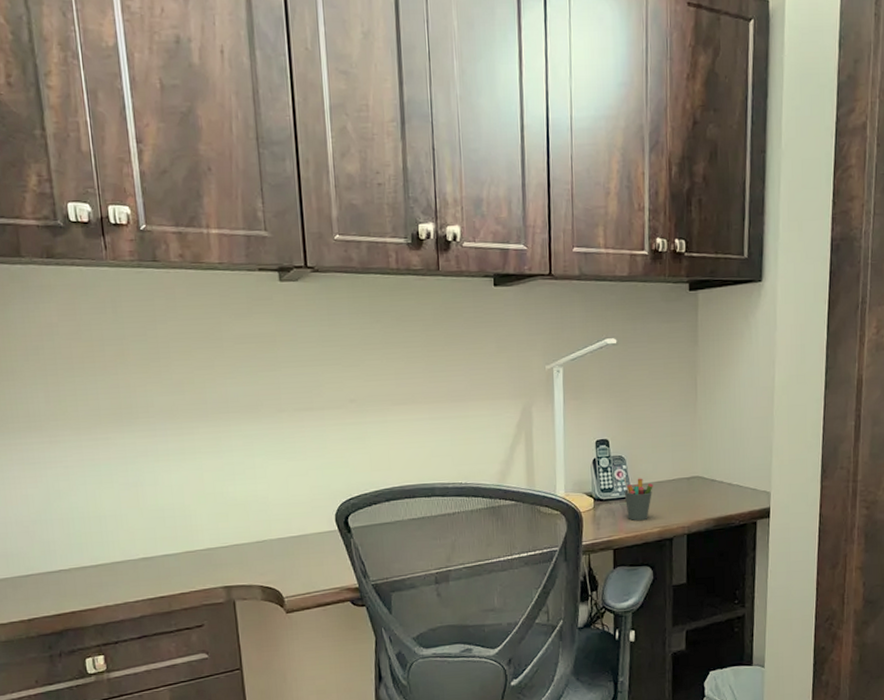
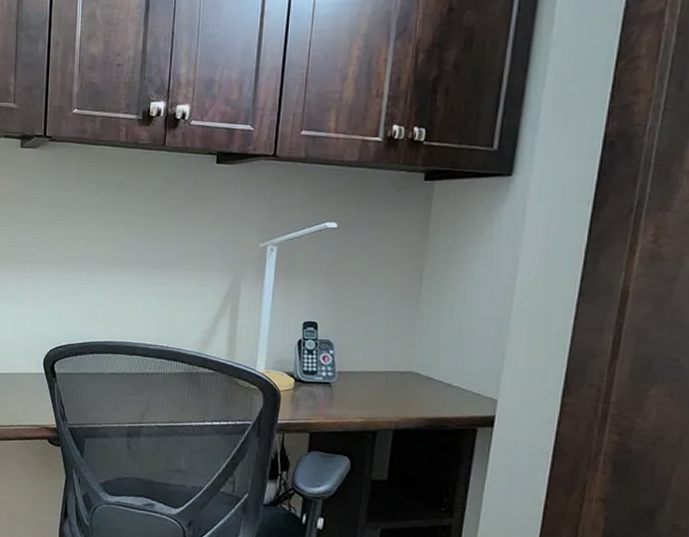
pen holder: present [623,476,653,521] -> none [328,361,361,409]

